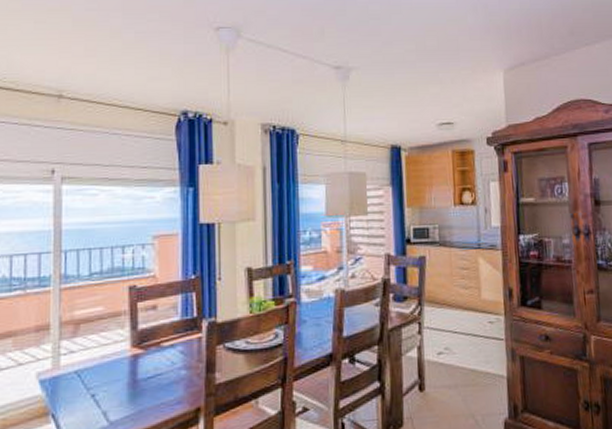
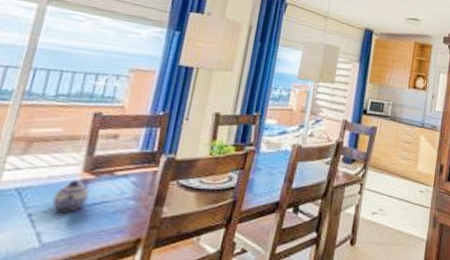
teapot: none [110,355,142,389] -> present [52,179,90,212]

